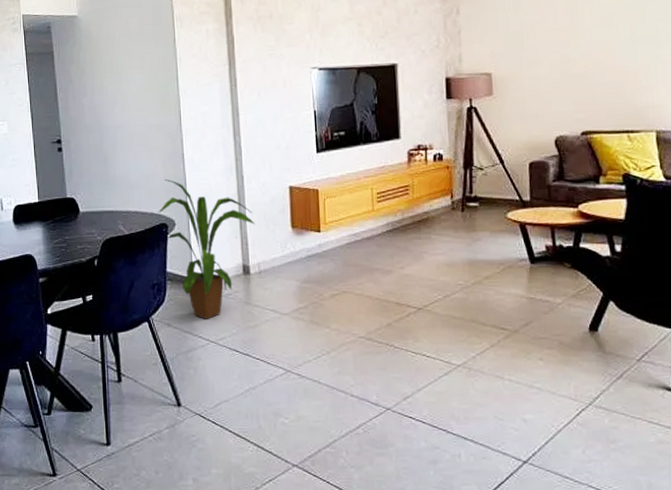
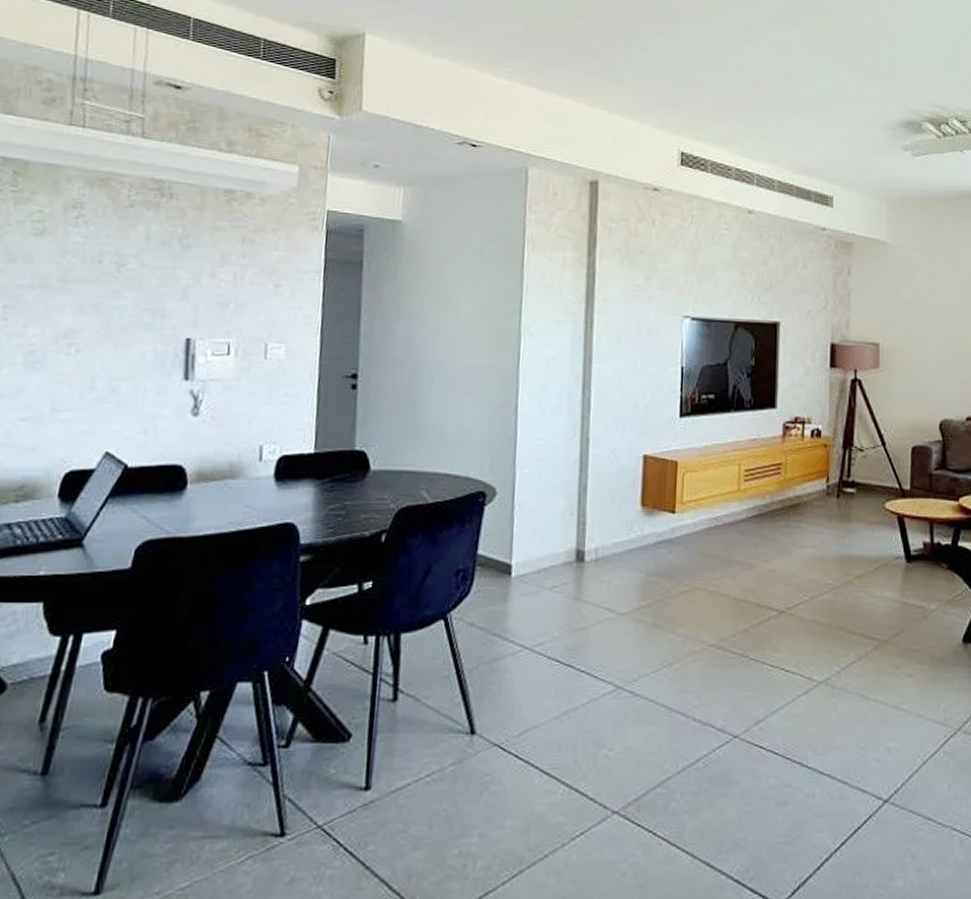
house plant: present [158,178,255,319] -> none [475,434,598,618]

